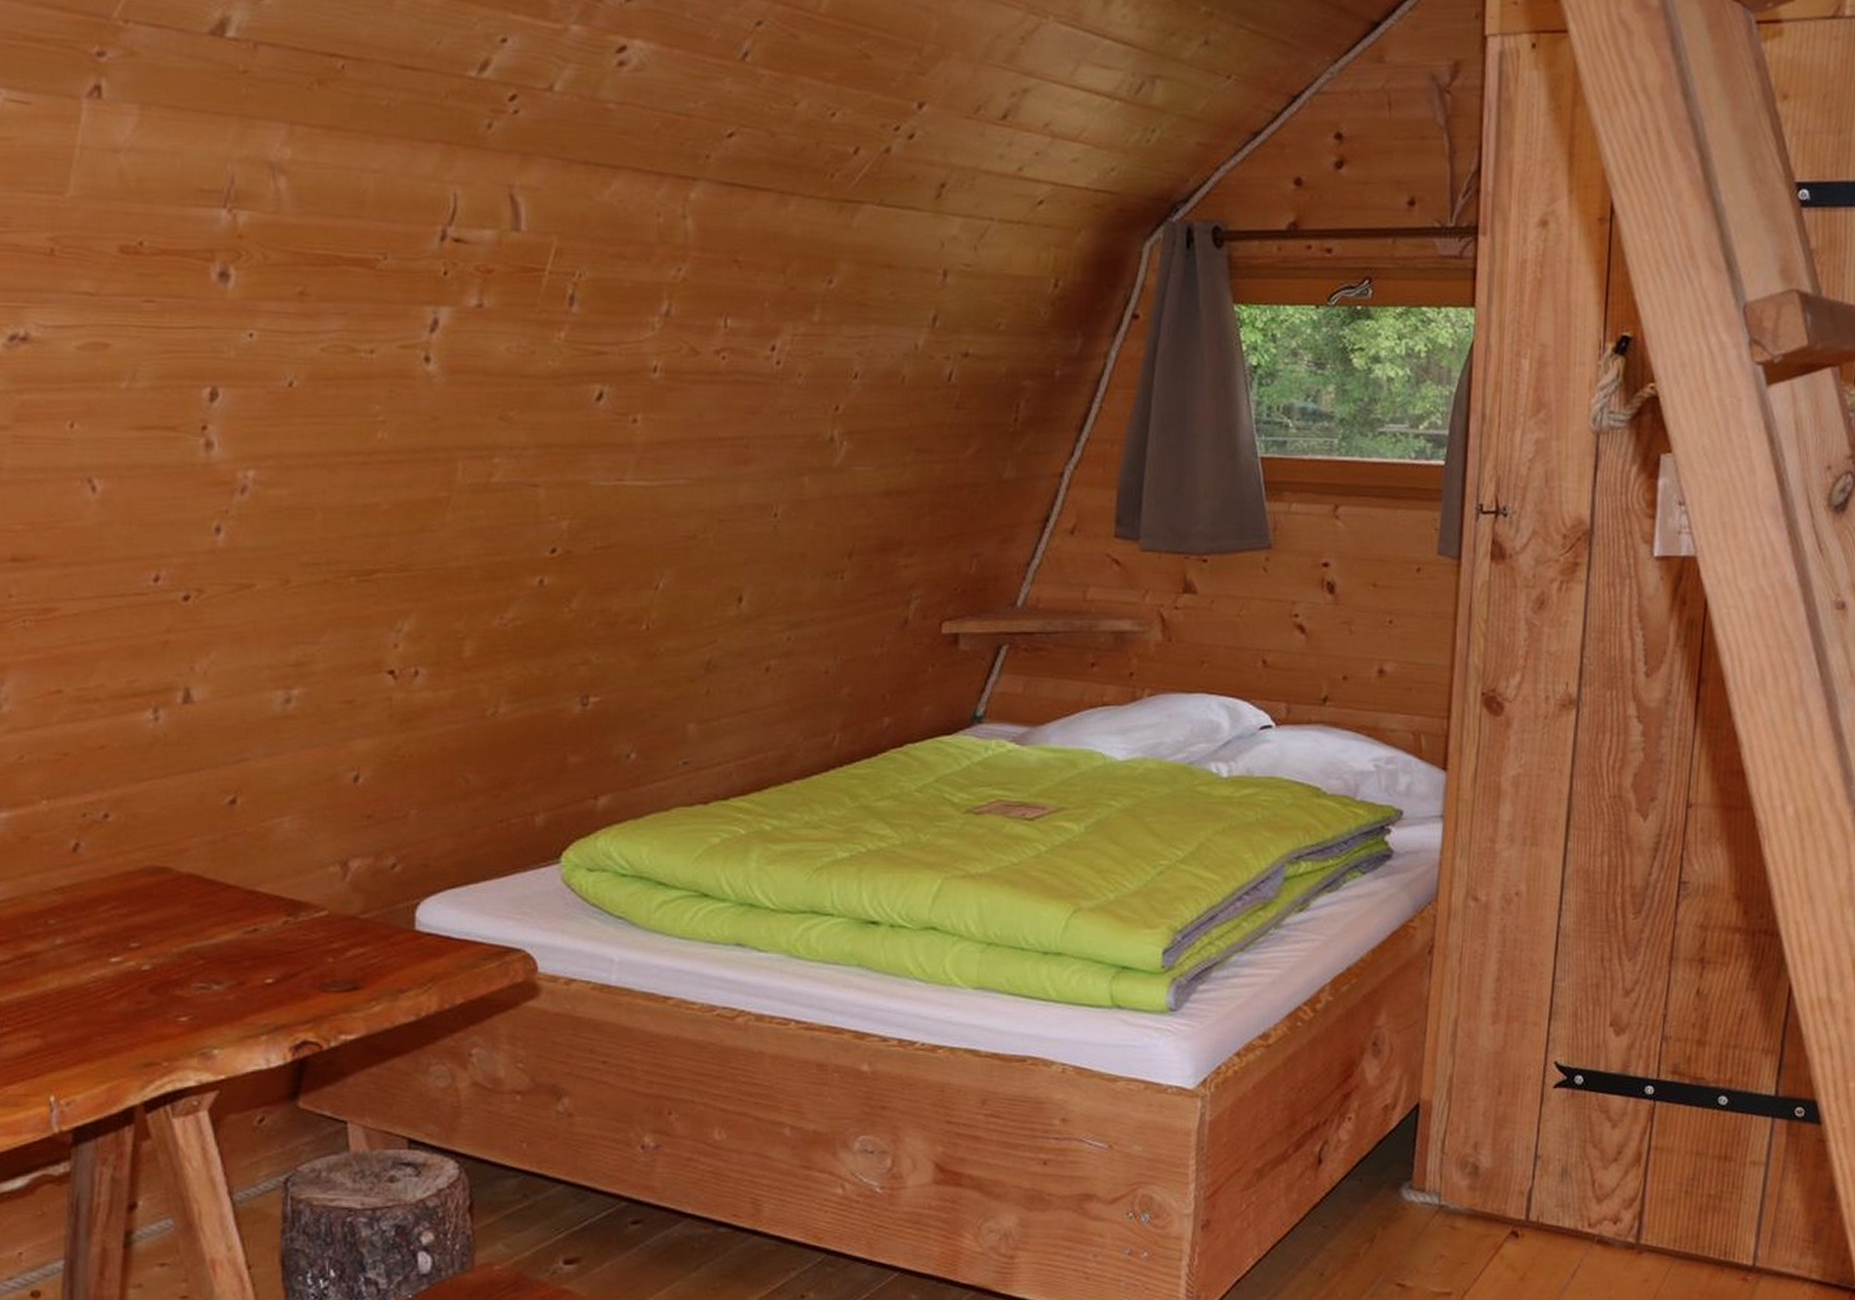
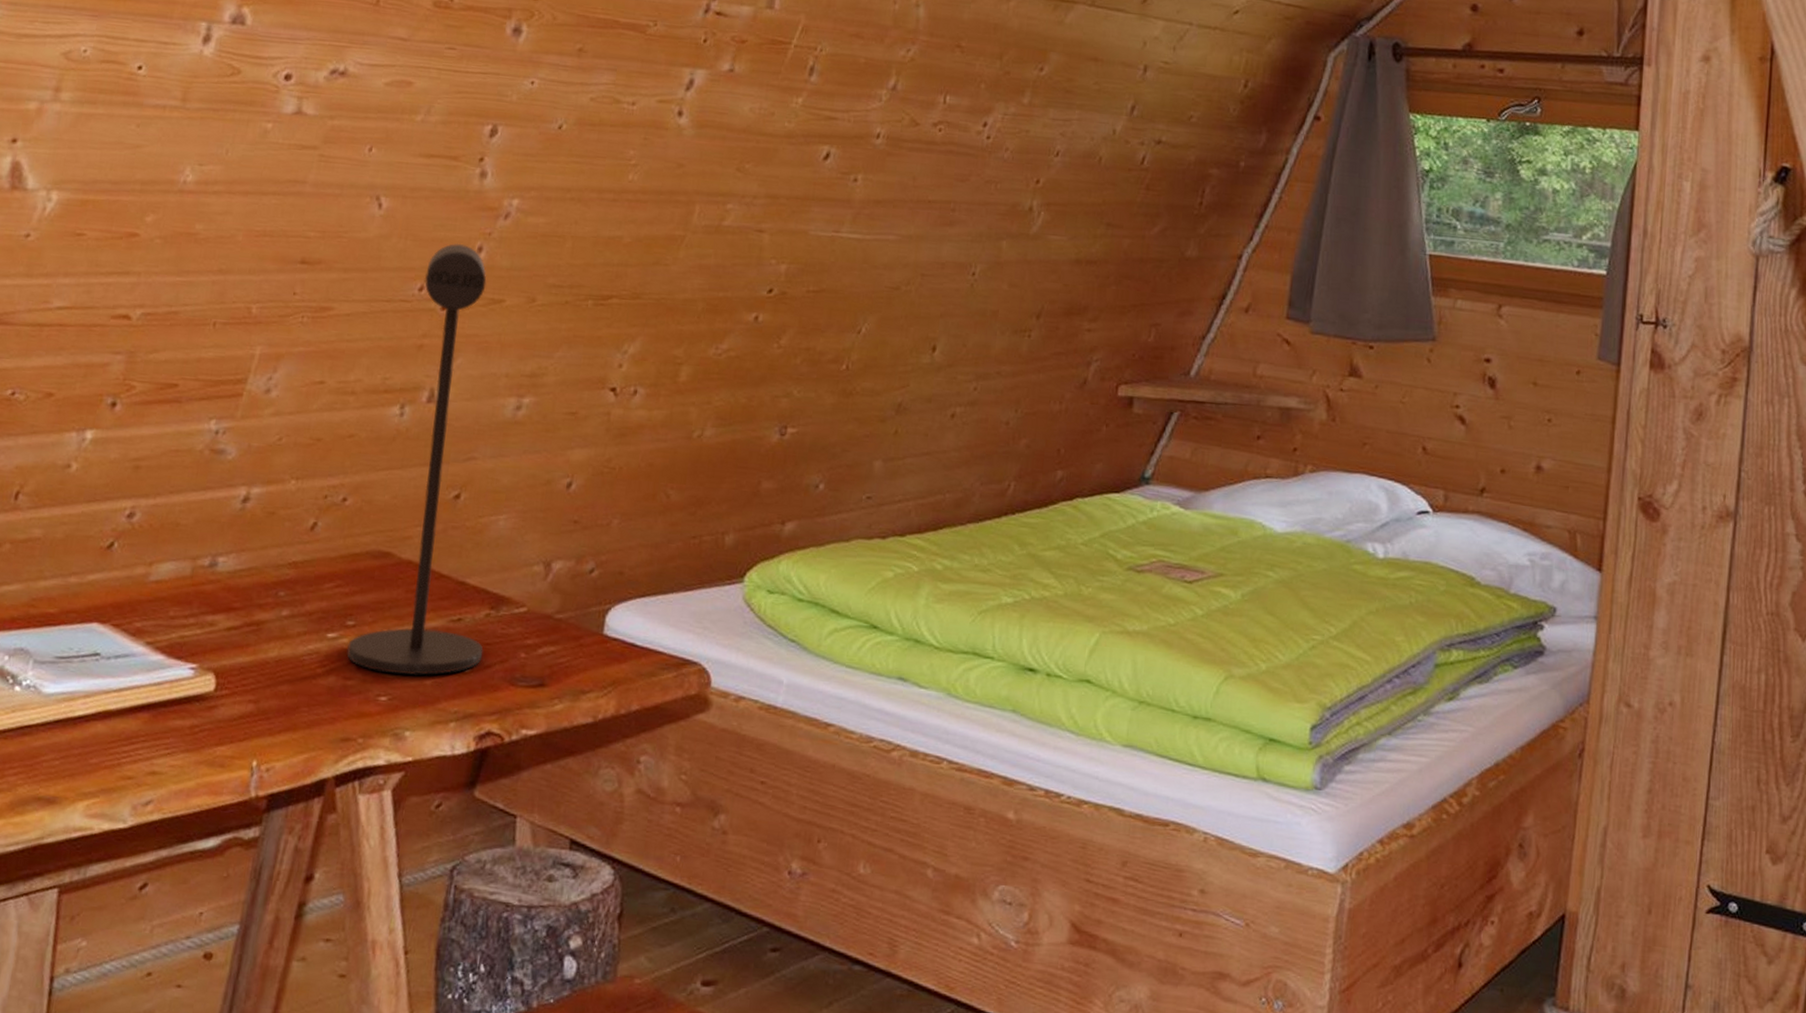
desk lamp: none [135,524,286,993] -> present [347,243,487,676]

